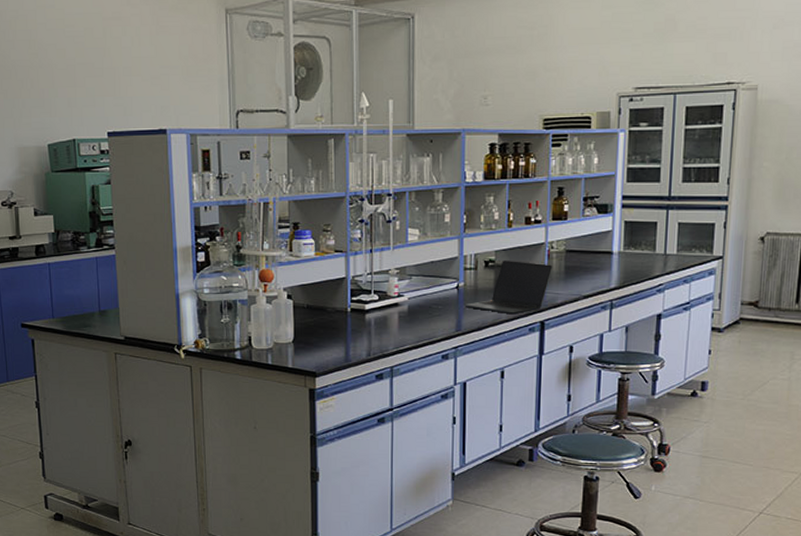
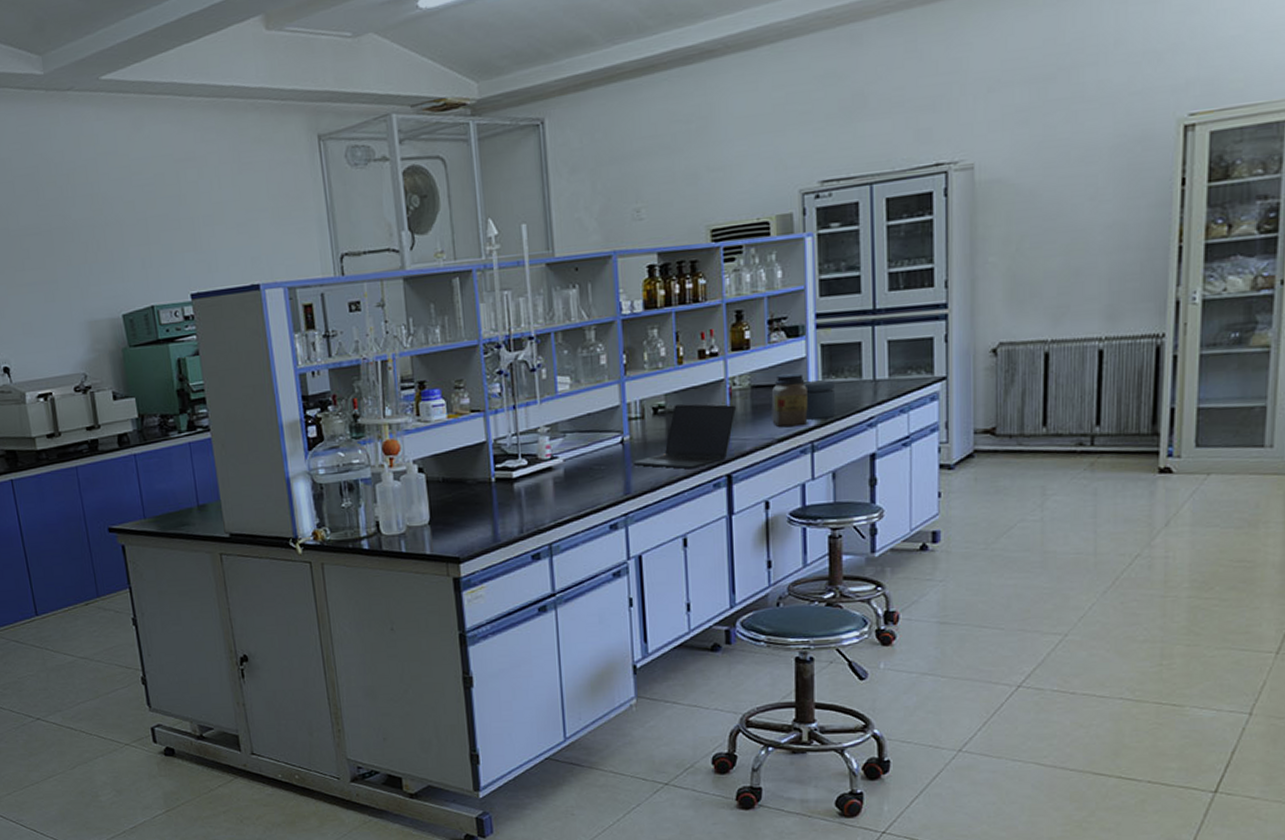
jar: none [580,243,611,287] -> present [771,373,808,428]
jar: none [607,251,633,282] -> present [802,380,835,420]

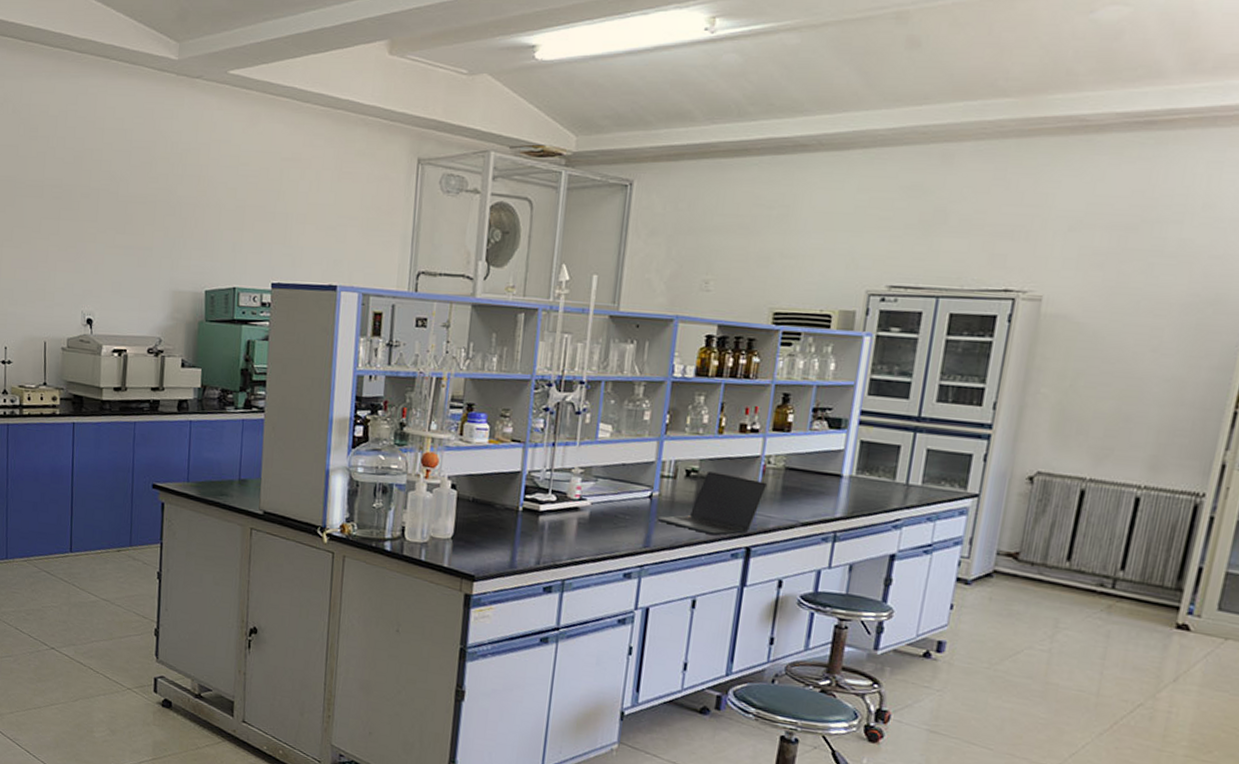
jar: present [771,373,808,428] -> none [799,462,840,515]
jar: present [802,380,835,420] -> none [832,473,867,512]

